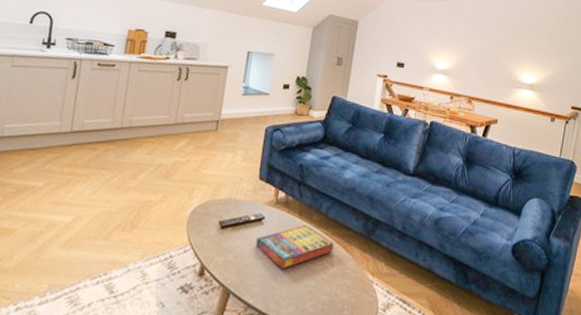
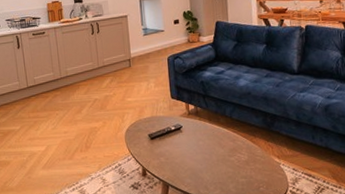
game compilation box: present [256,224,334,269] -> none [179,127,242,163]

